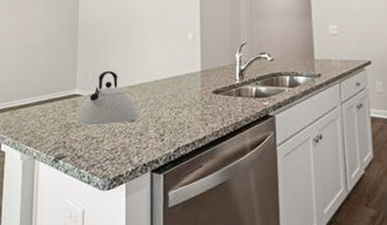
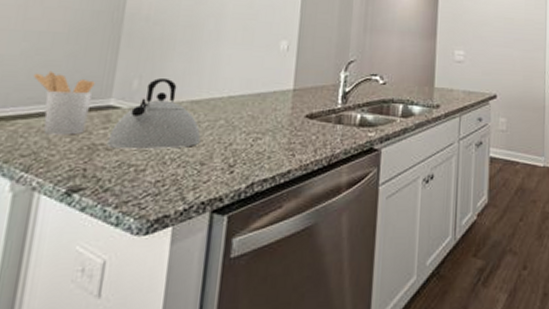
utensil holder: none [26,72,65,118] -> present [33,70,95,135]

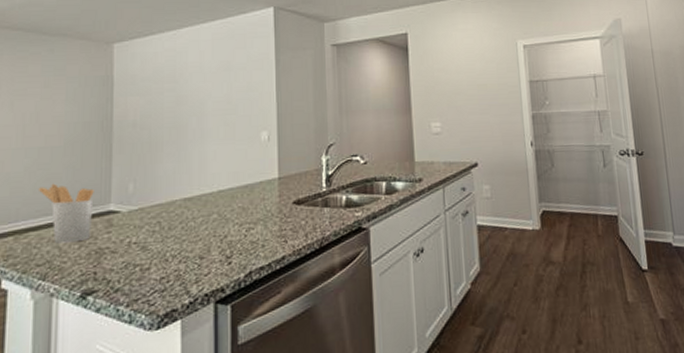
kettle: present [107,78,201,150] -> none [112,180,197,251]

